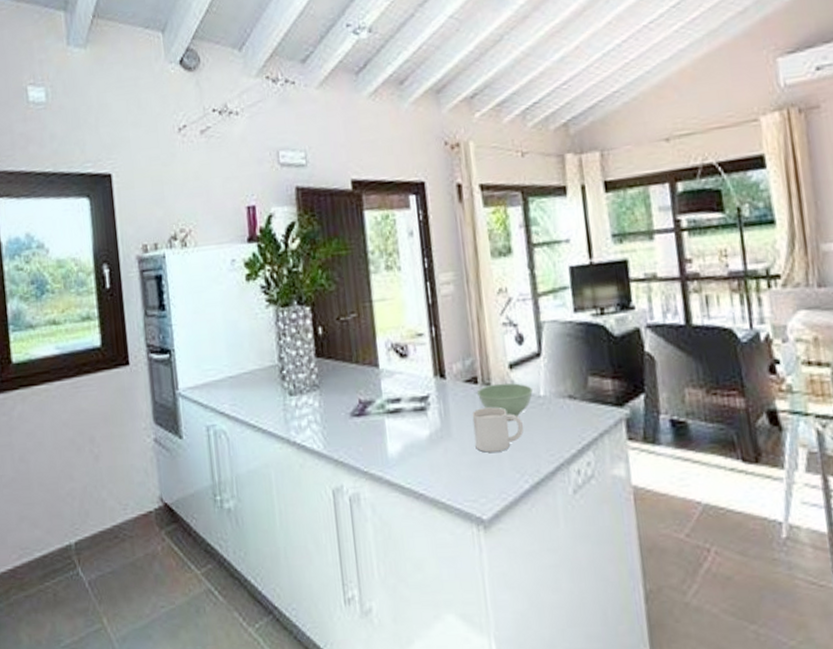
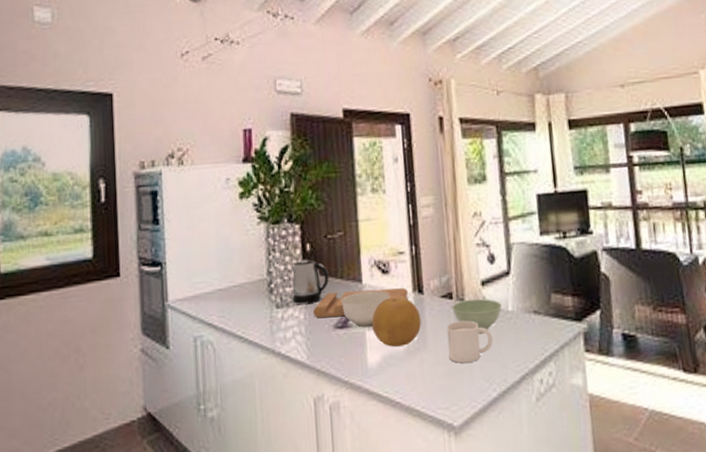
kettle: none [304,343,344,391] -> present [291,259,330,304]
cutting board: none [328,372,429,406] -> present [313,287,408,318]
bowl: none [357,375,409,414] -> present [341,290,390,327]
fruit: none [390,382,445,436] -> present [372,297,422,347]

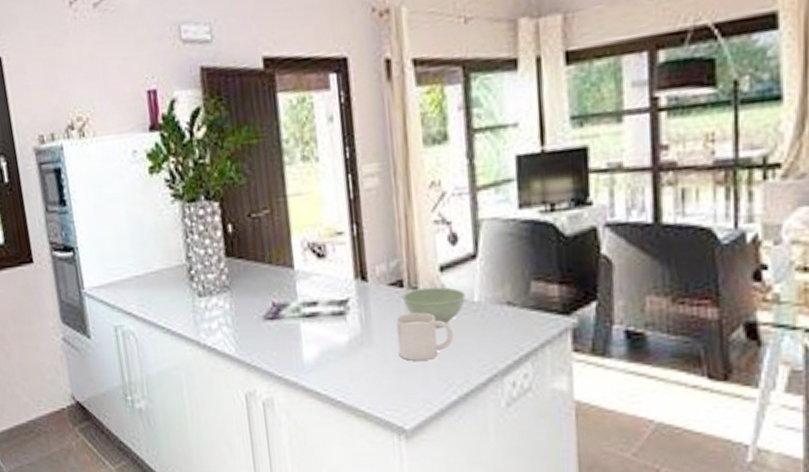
kettle: present [291,259,330,304] -> none [213,241,256,293]
cutting board: present [313,287,408,318] -> none [239,273,349,308]
bowl: present [341,290,390,327] -> none [270,277,327,318]
fruit: present [372,297,422,347] -> none [306,285,366,341]

